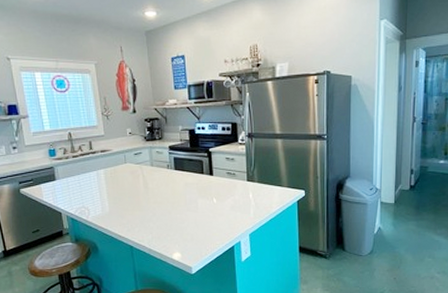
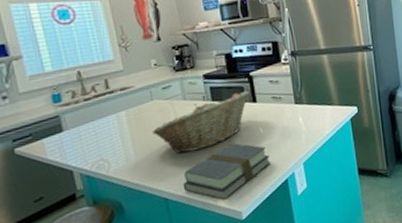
fruit basket: none [124,164,207,210] -> present [152,90,249,154]
book: none [145,209,221,255] -> present [182,143,271,200]

